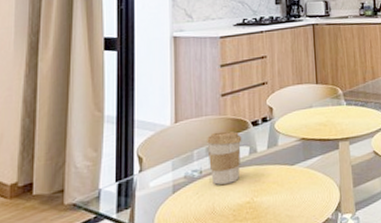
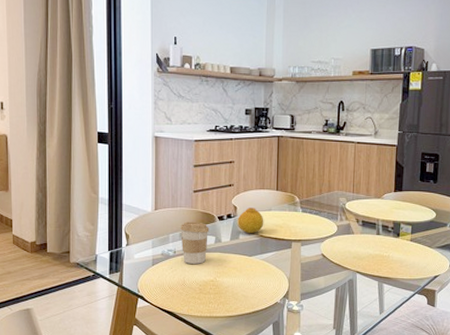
fruit: none [274,106,305,138] -> present [237,208,264,234]

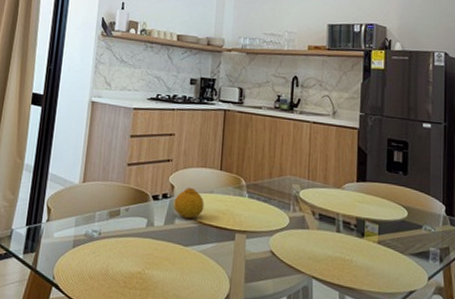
coffee cup: present [180,221,210,264] -> none [108,198,142,251]

